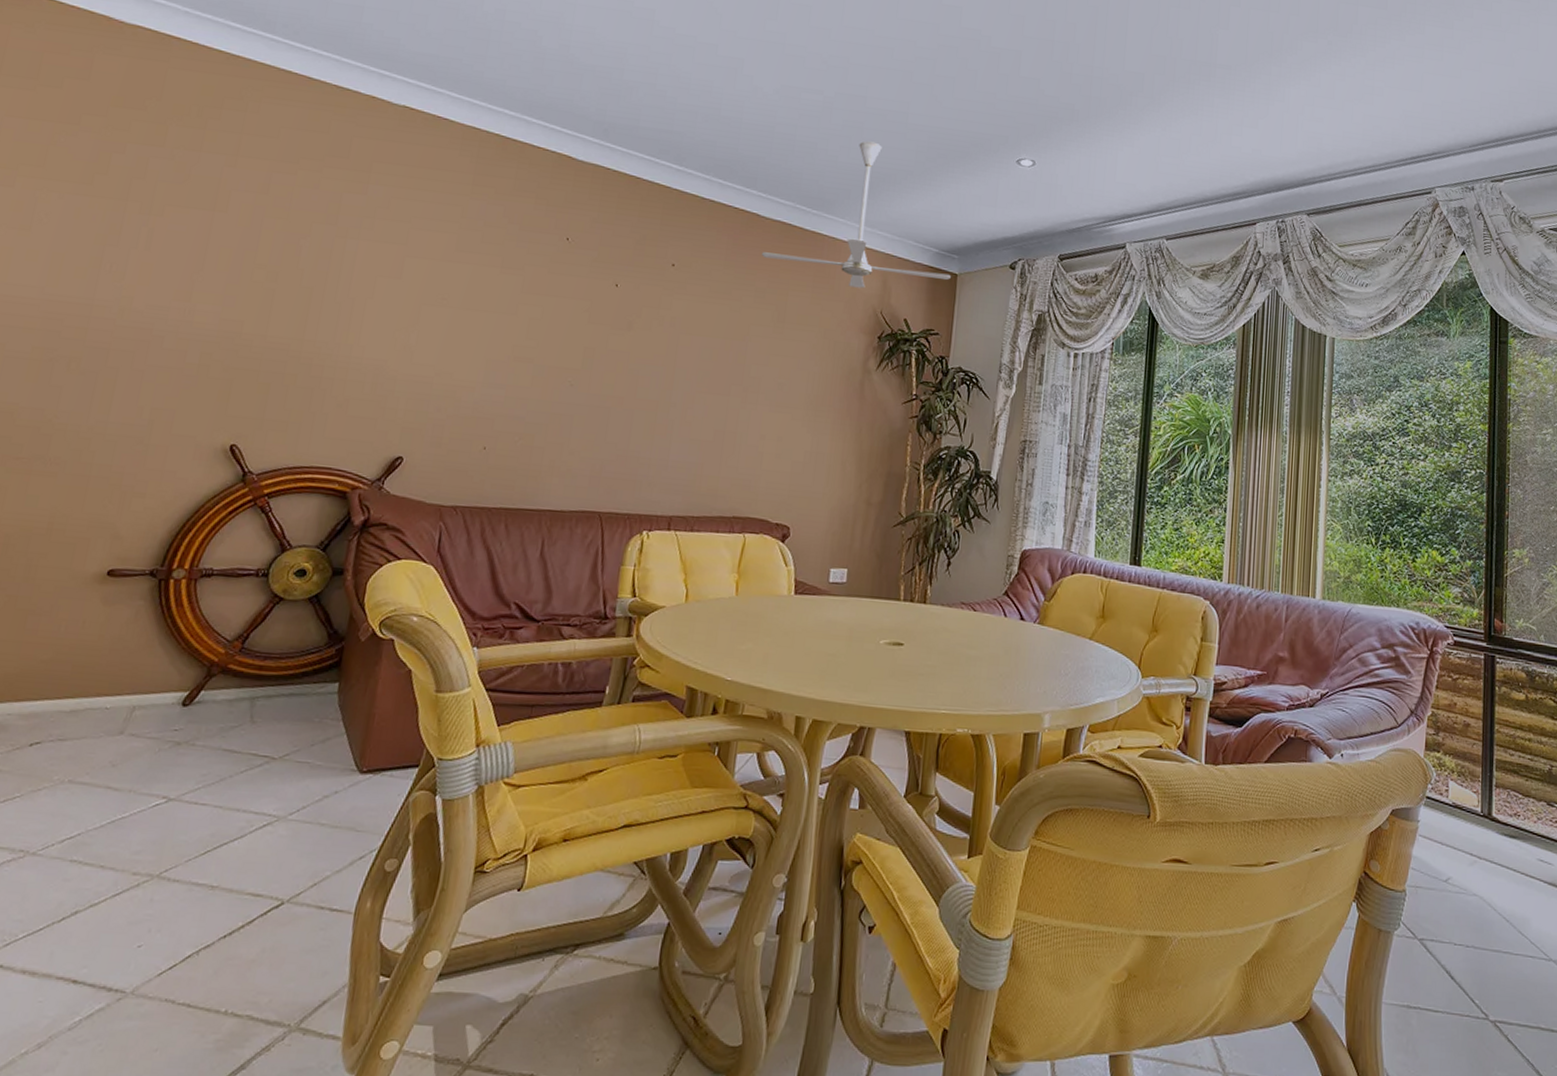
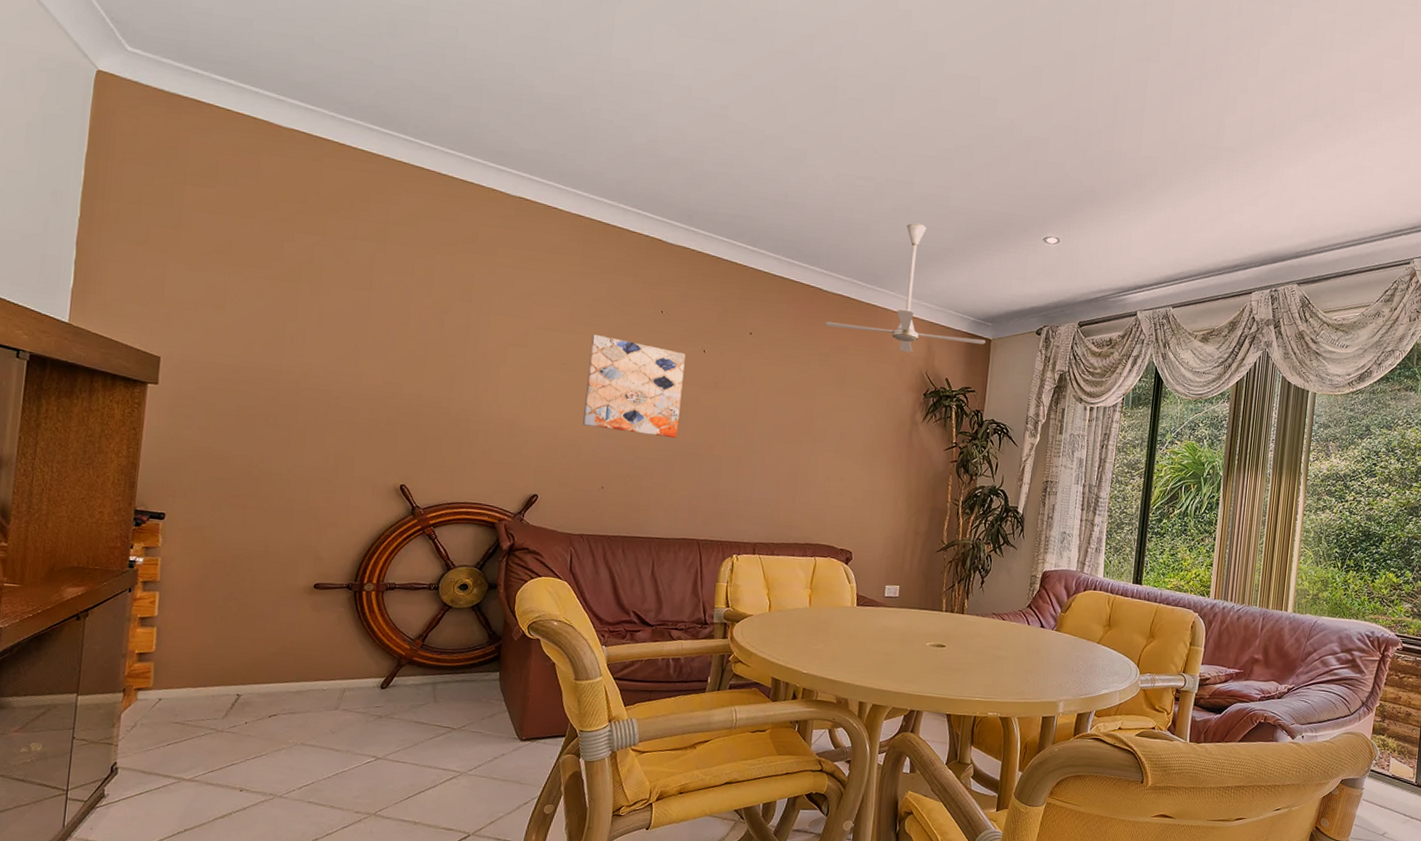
wall art: none [464,264,594,389] -> present [583,334,686,439]

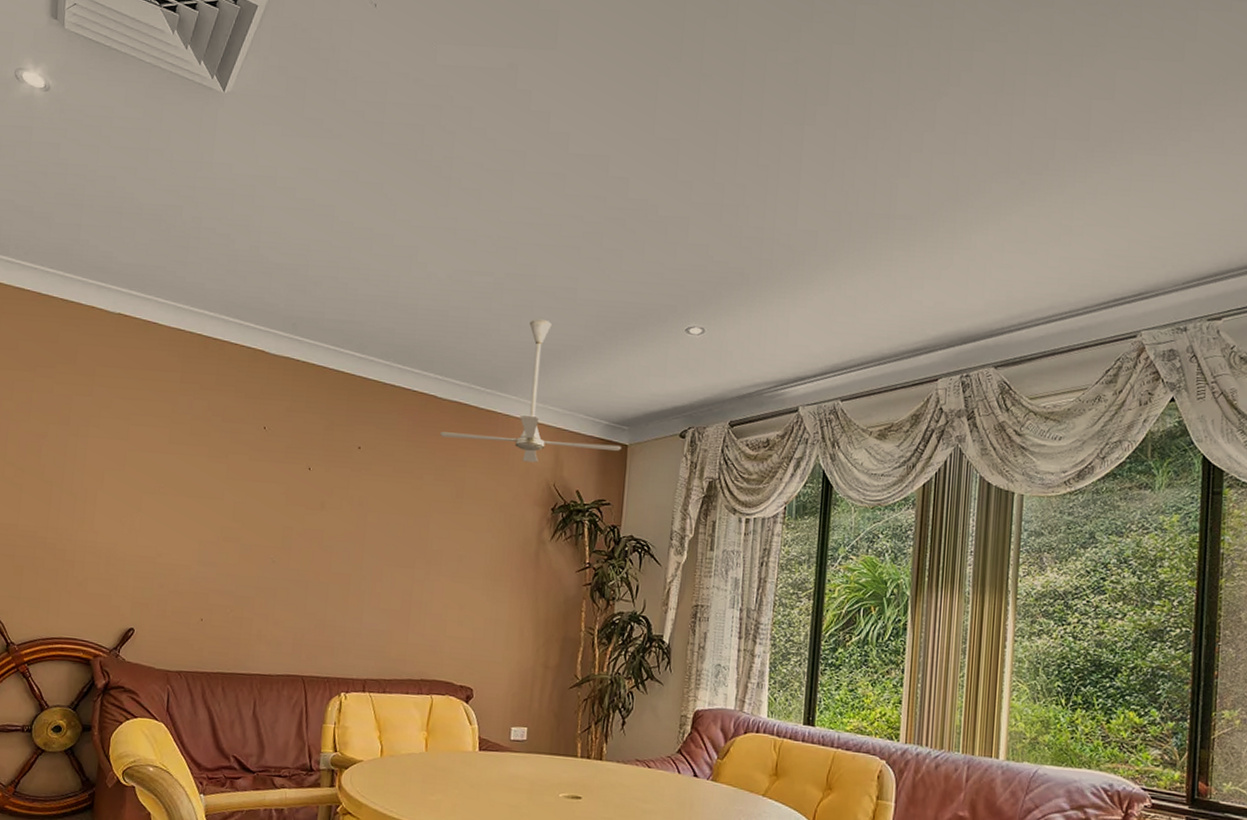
wall art: present [583,334,686,439] -> none [181,454,290,565]

